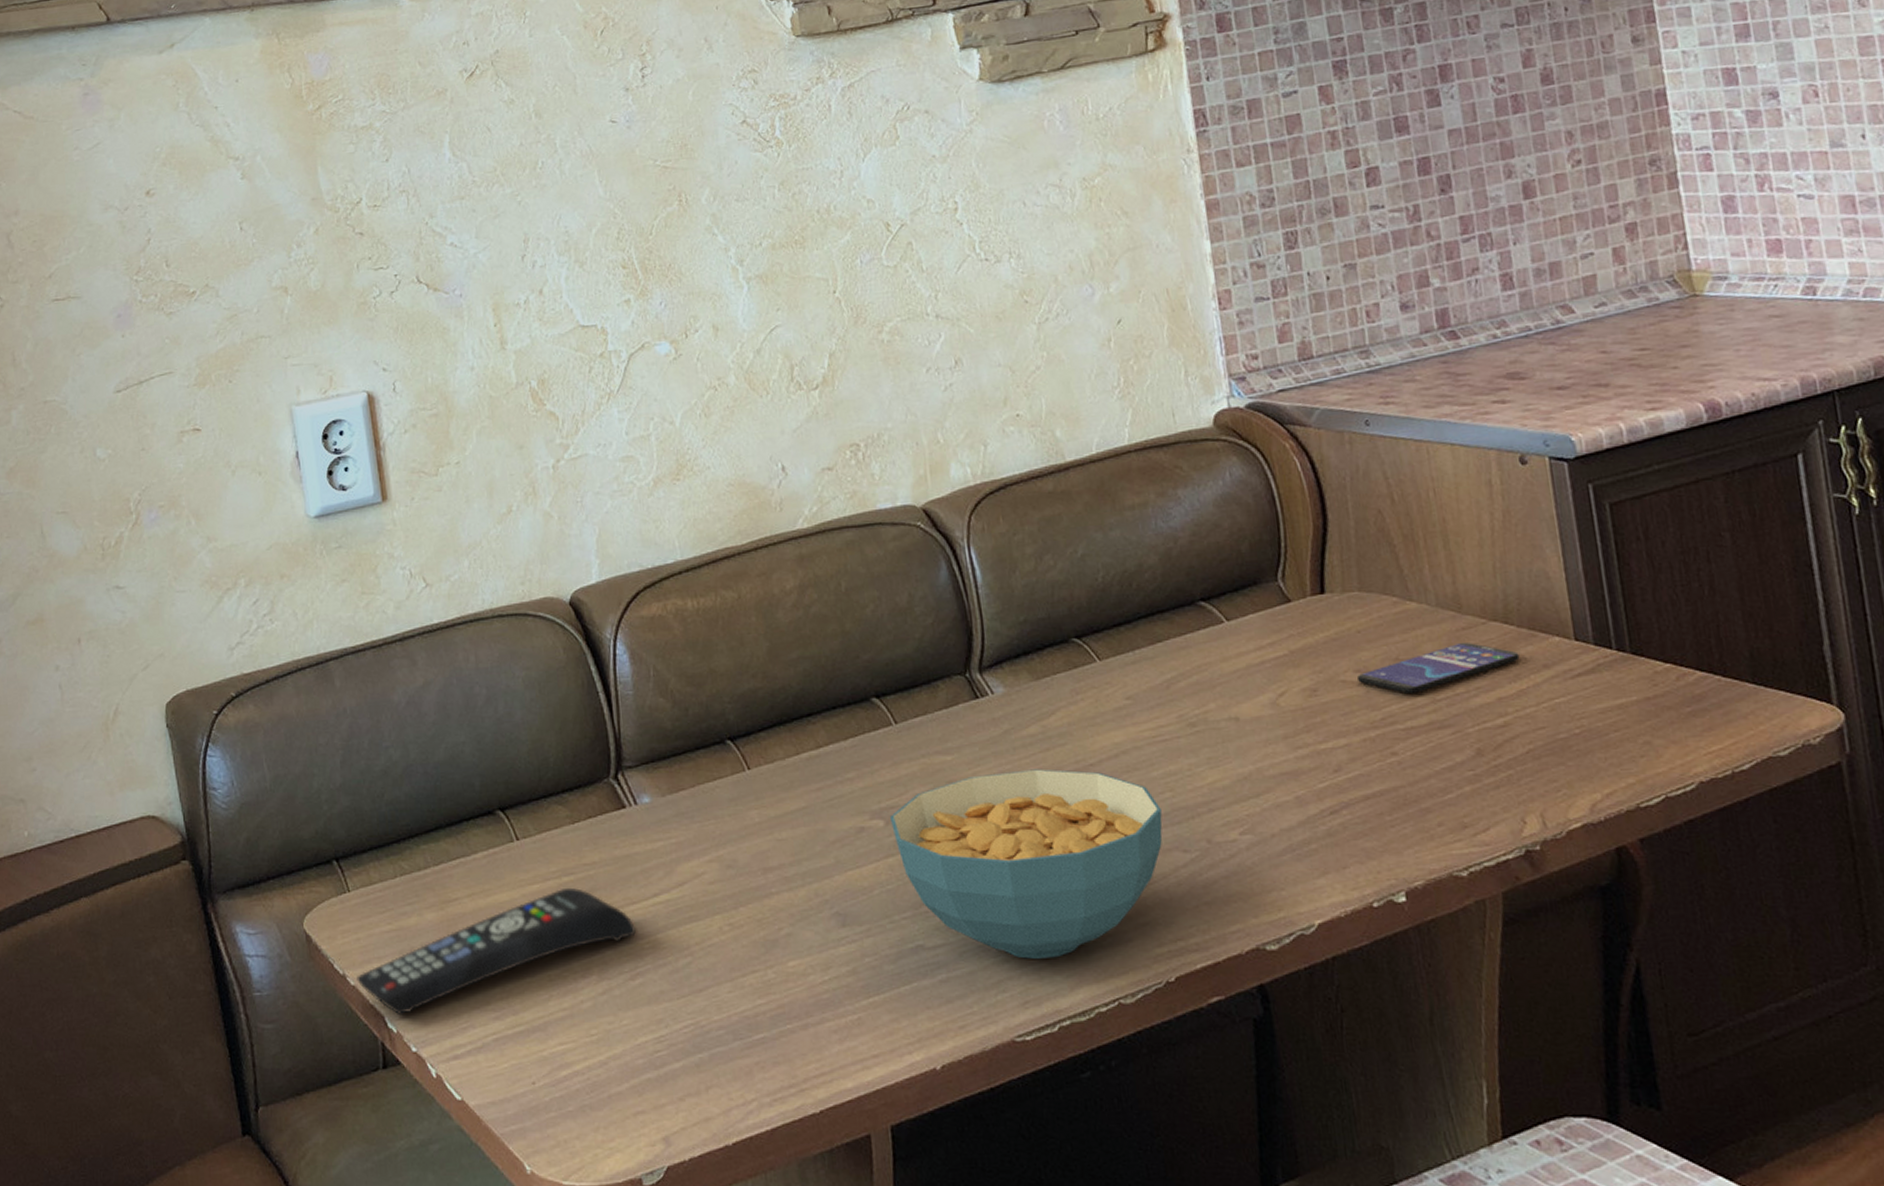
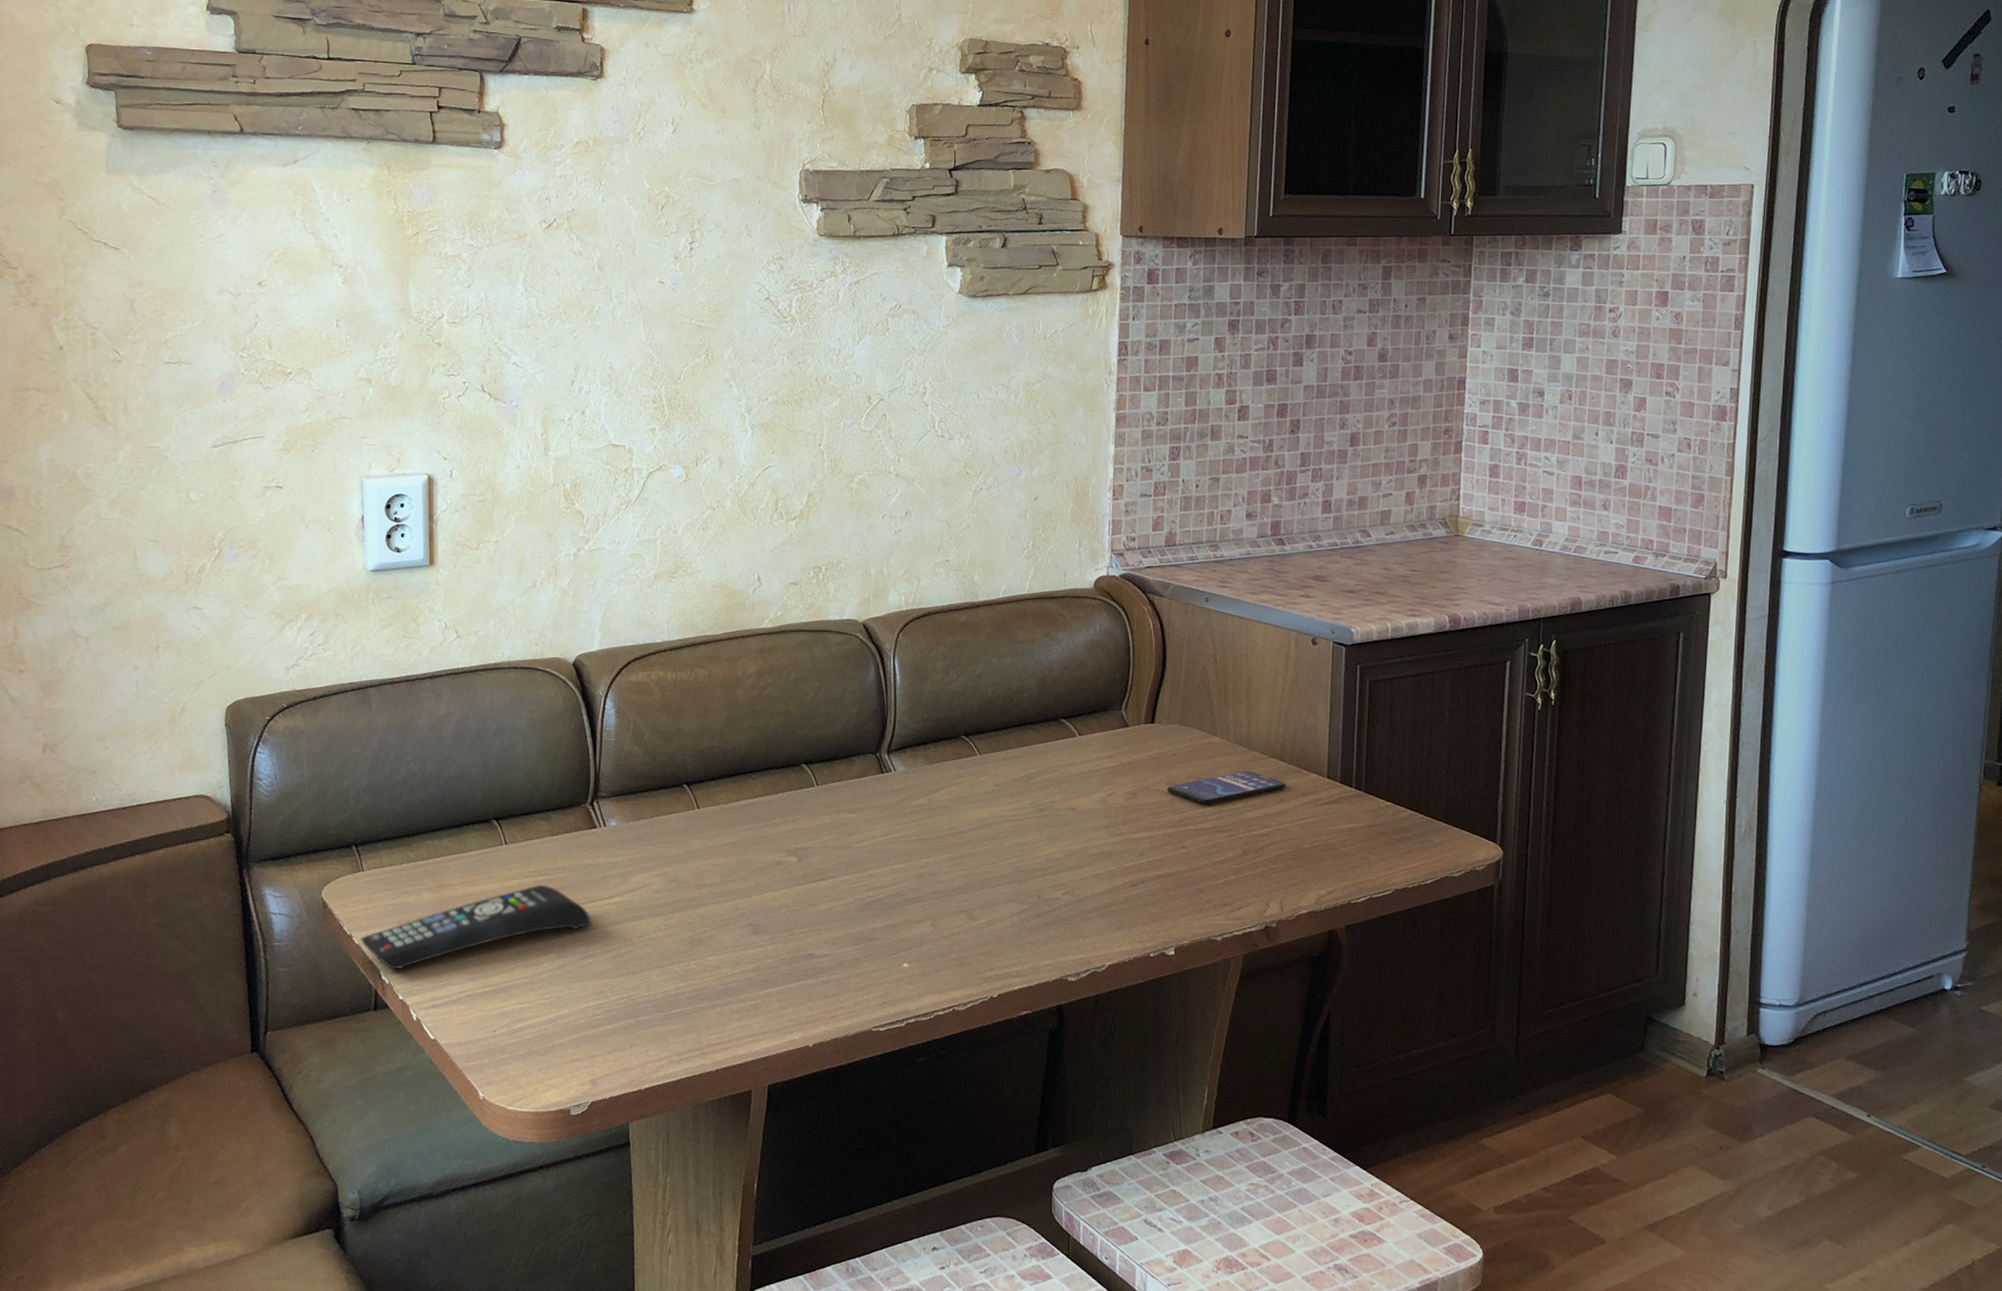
cereal bowl: present [889,769,1163,959] -> none [801,830,1007,972]

